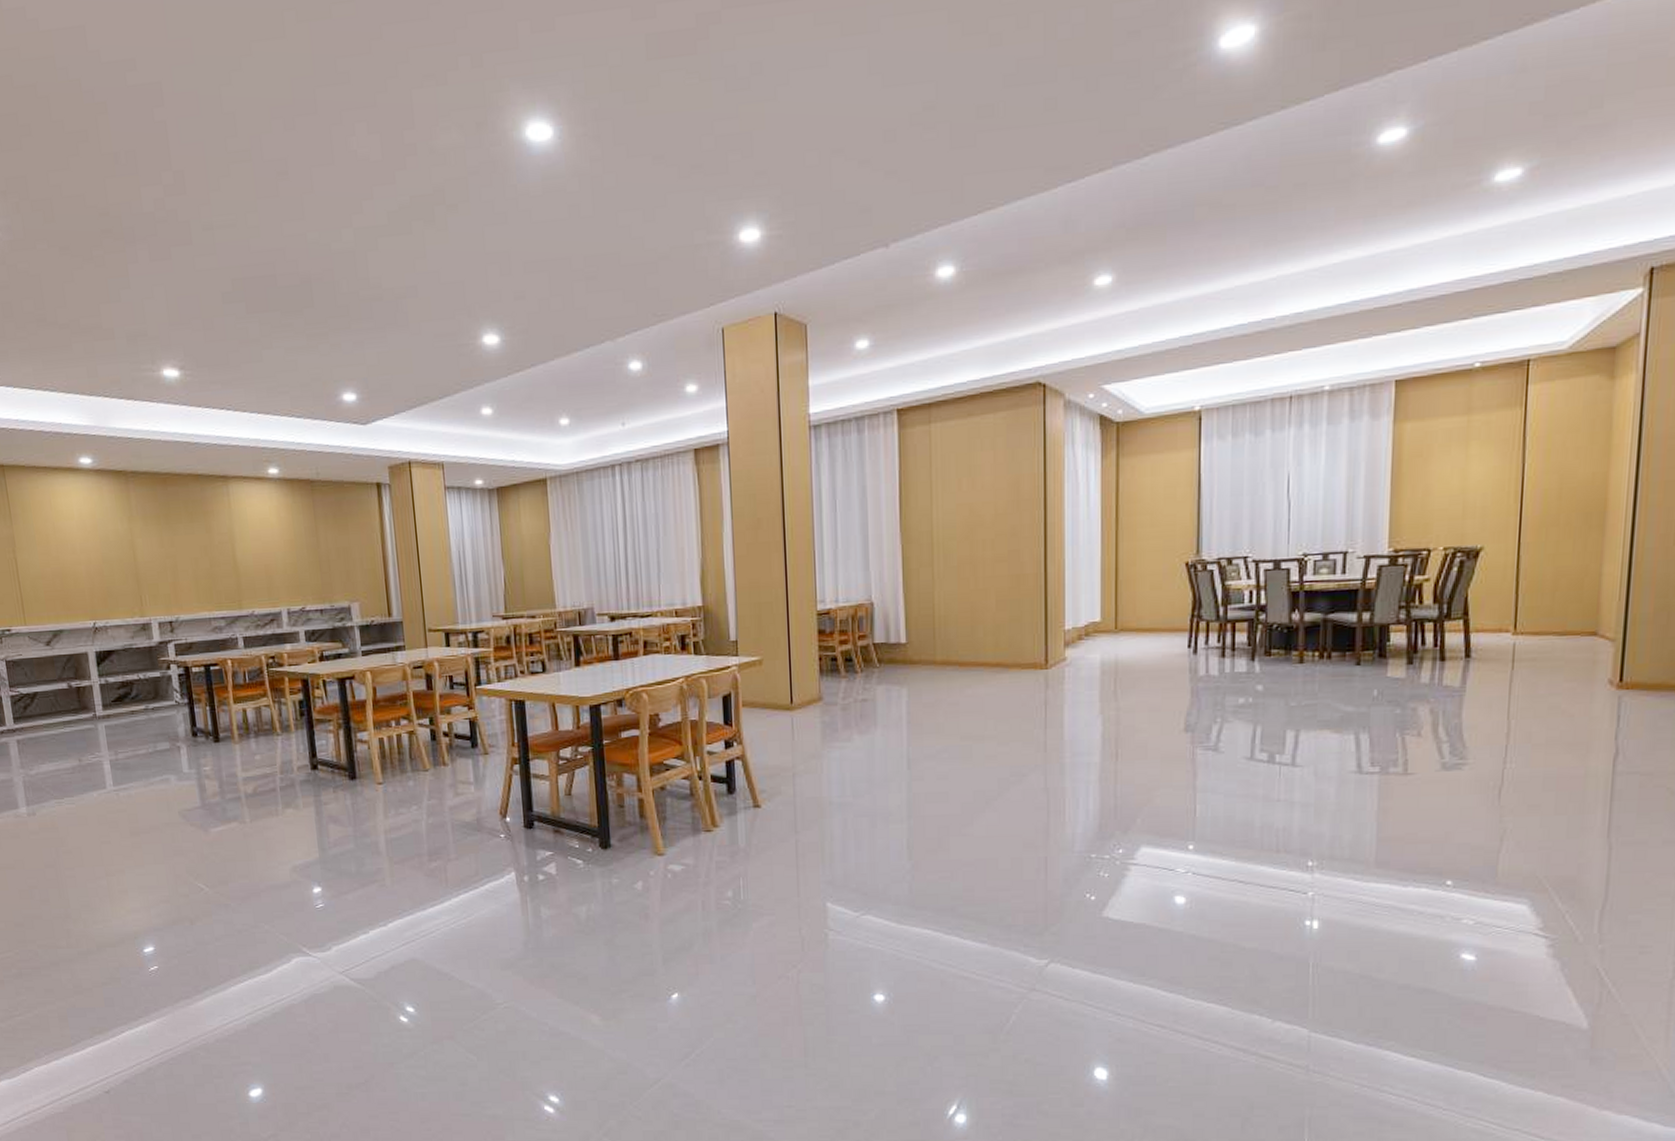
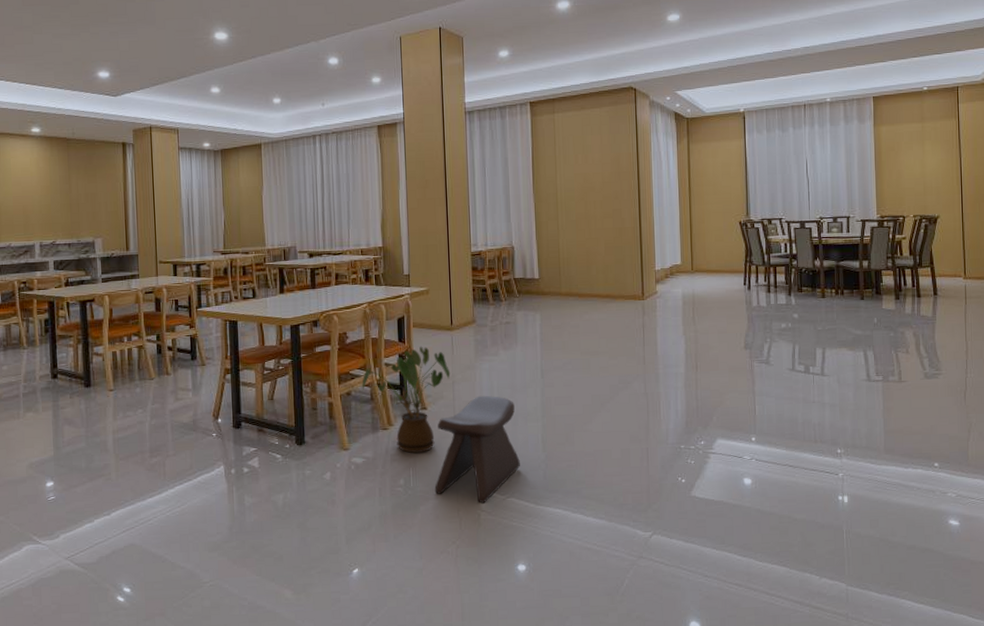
house plant: none [679,730,791,861] -> present [362,346,451,454]
stool: none [770,790,879,921] -> present [434,395,520,504]

